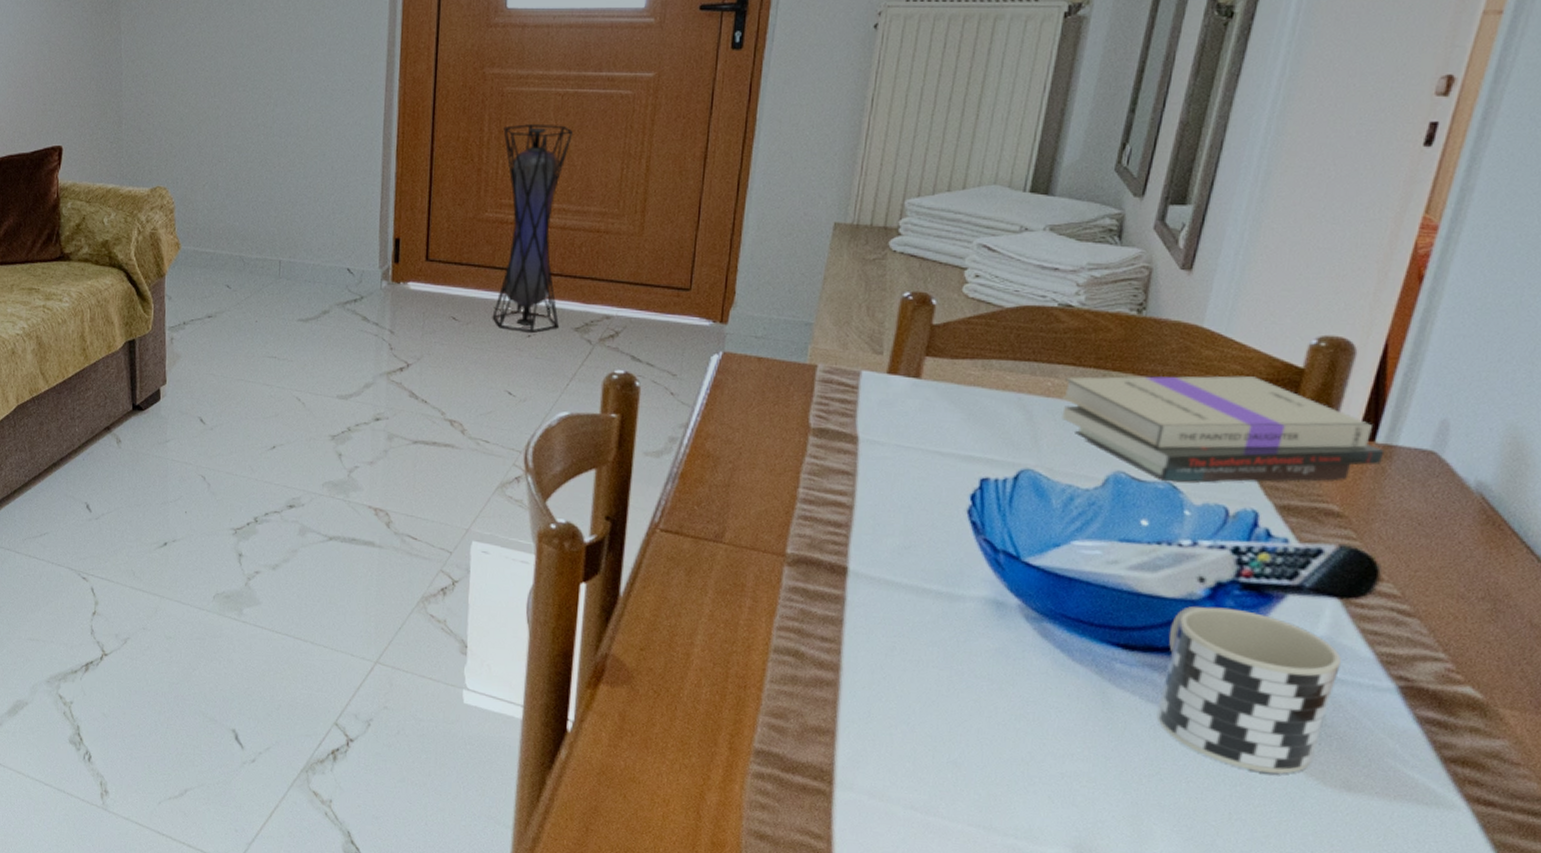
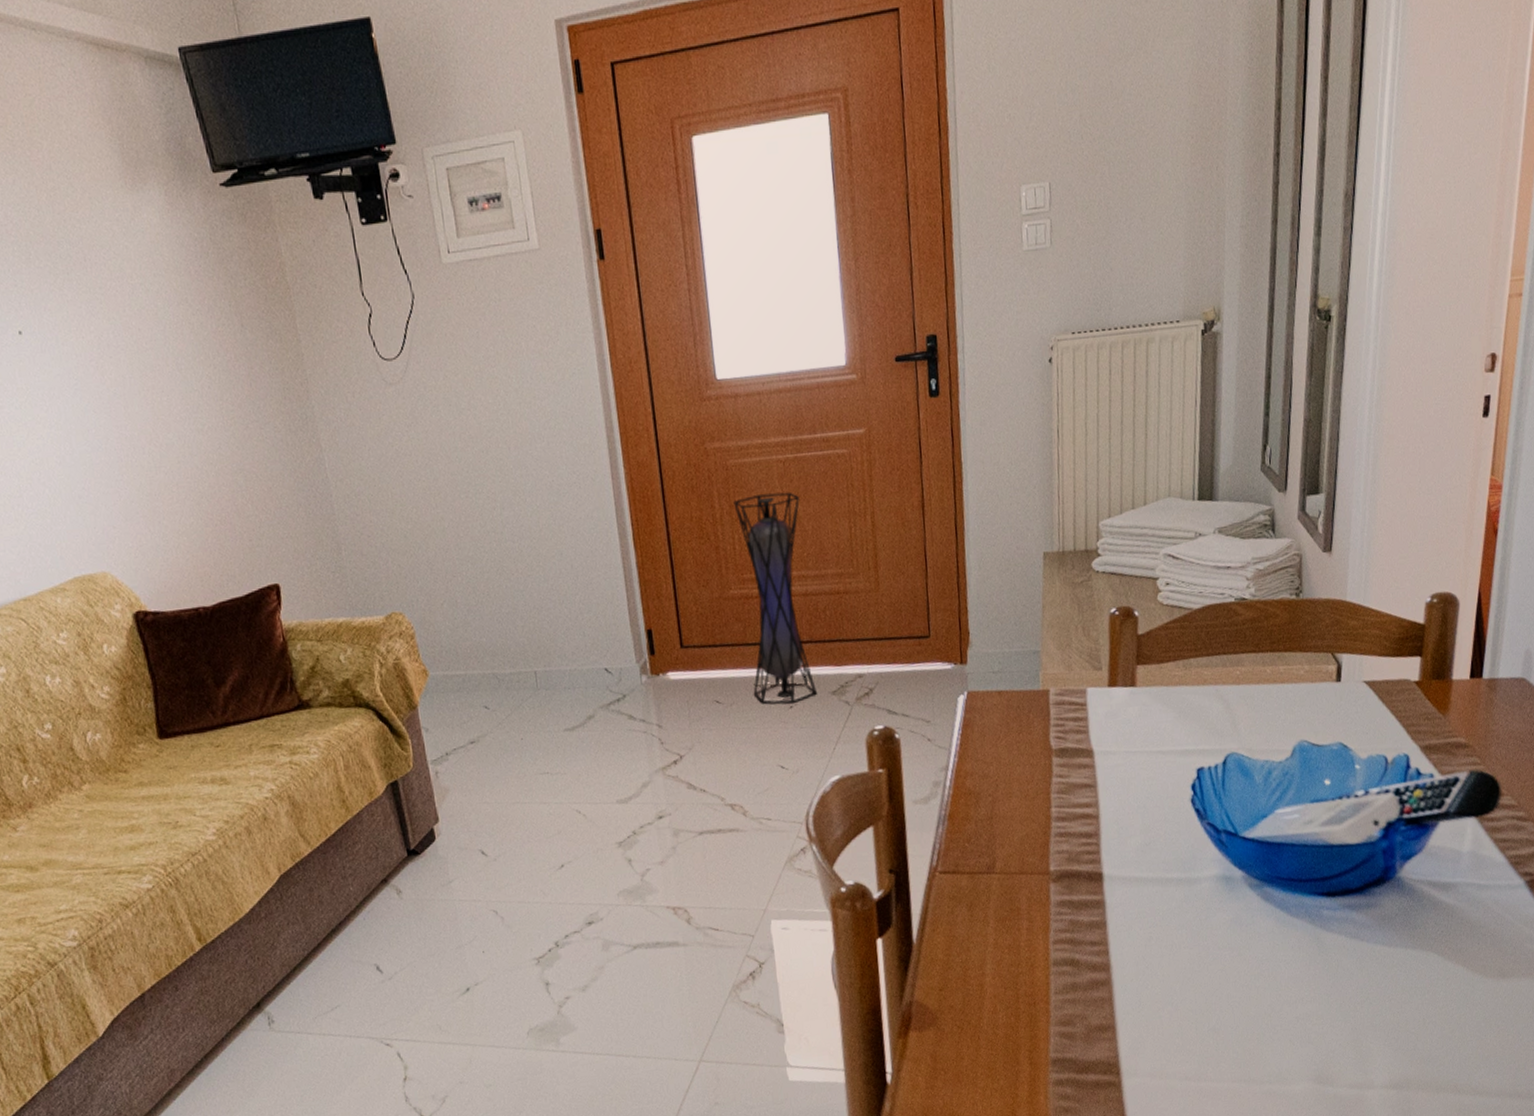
books: present [1061,375,1385,482] -> none [1249,637,1490,743]
cup: present [1156,606,1341,775] -> none [1358,842,1484,979]

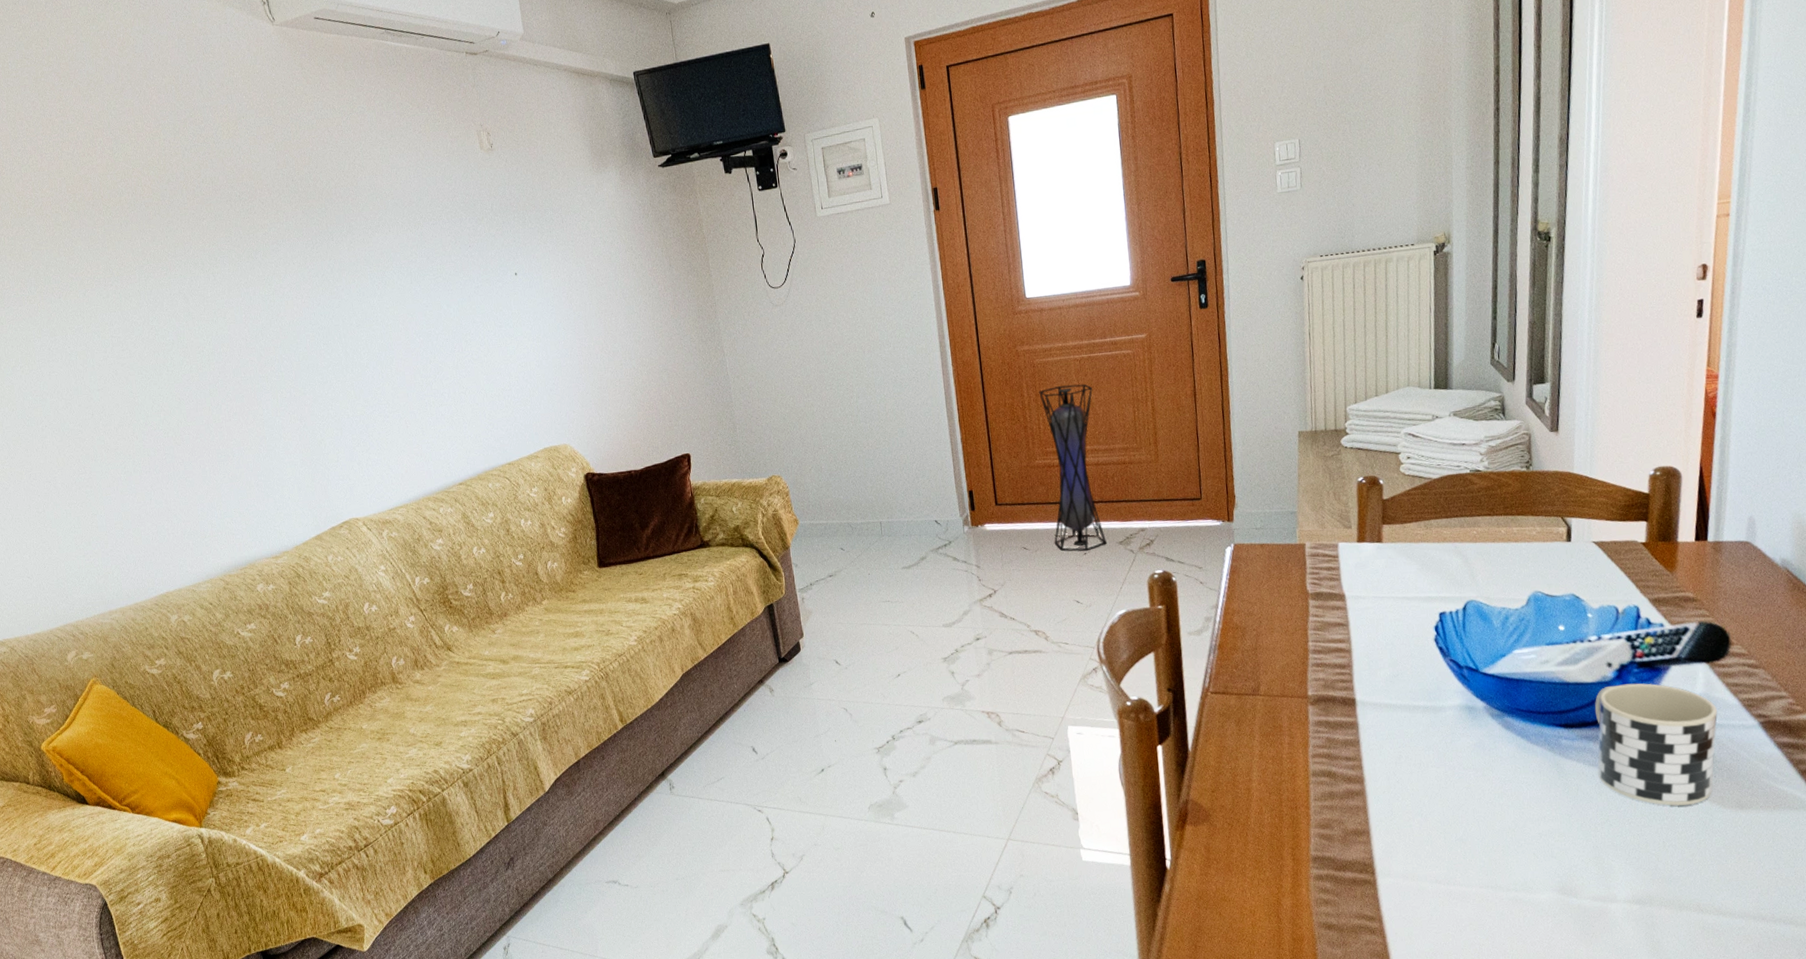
cup: none [1358,842,1484,979] -> present [1594,683,1717,806]

